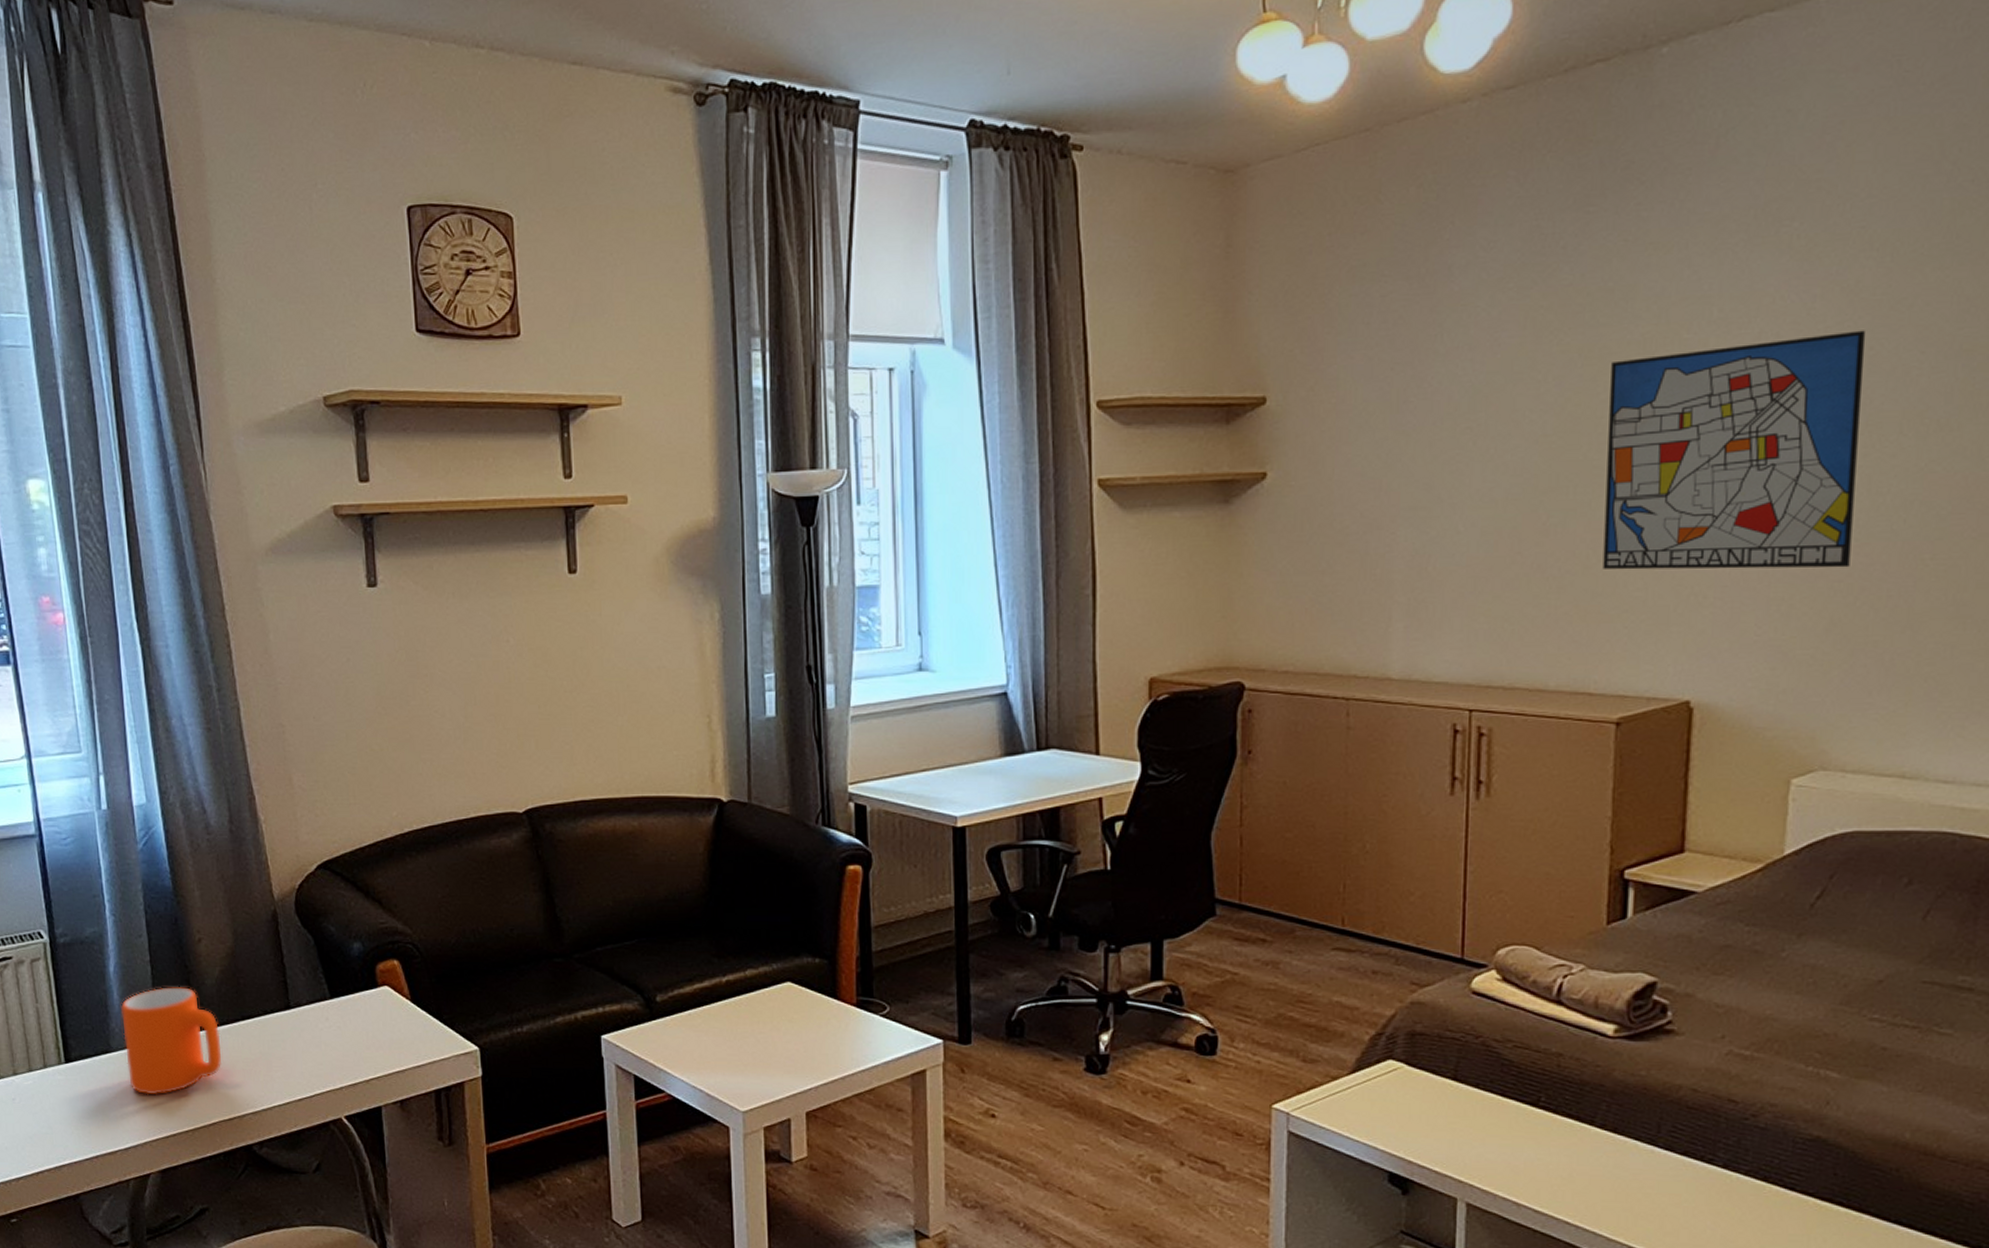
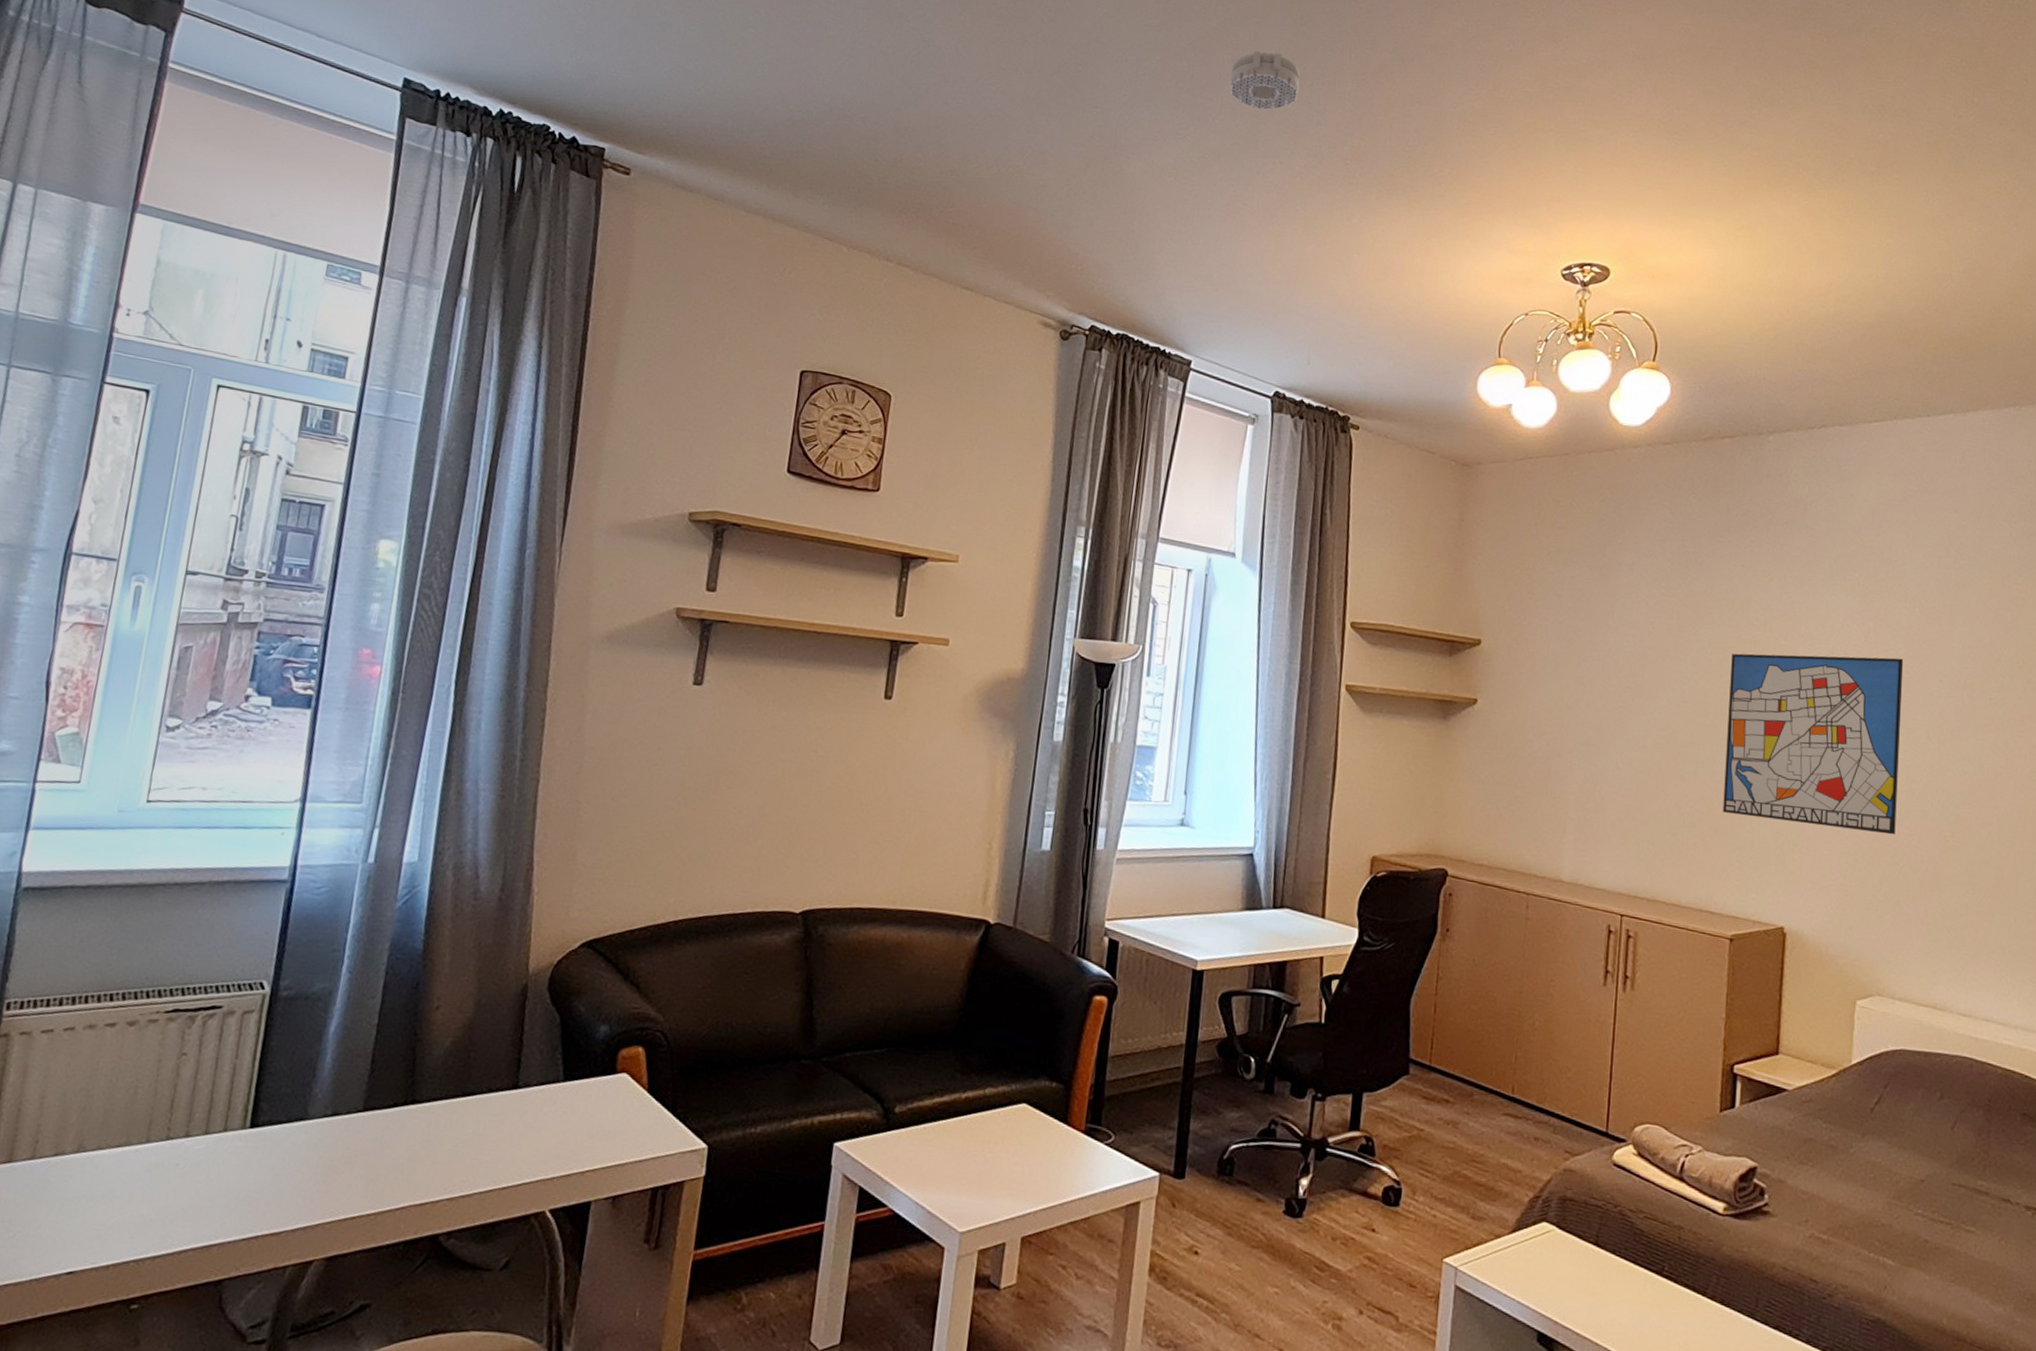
mug: present [121,987,222,1095] -> none [317,1054,436,1172]

